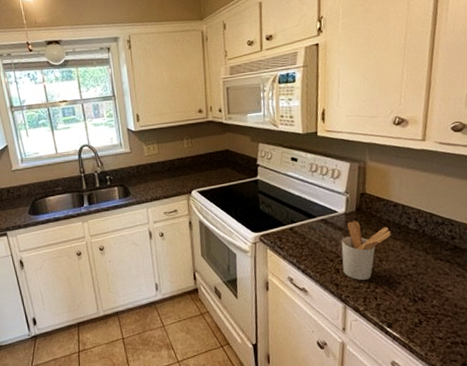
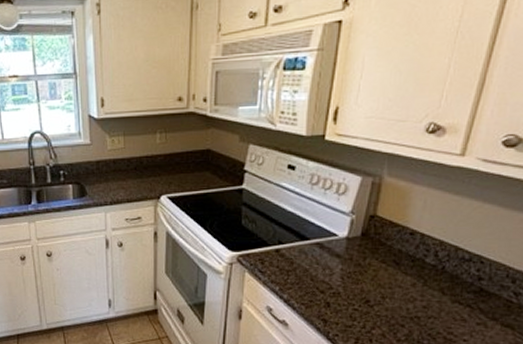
utensil holder: present [341,221,391,281] -> none [335,248,402,319]

